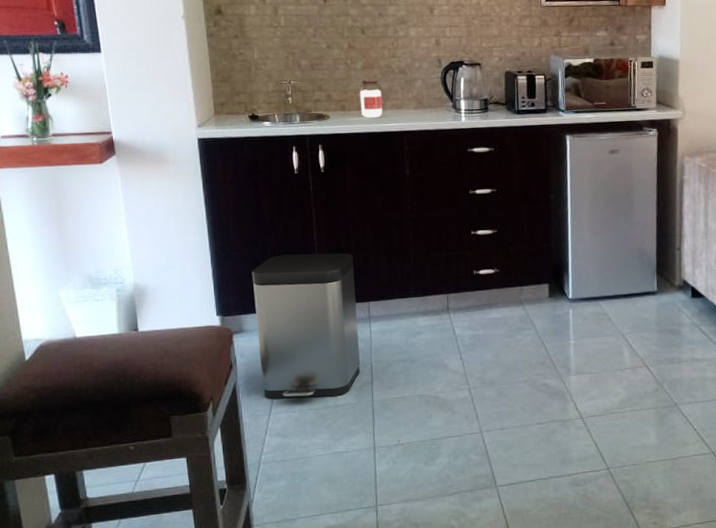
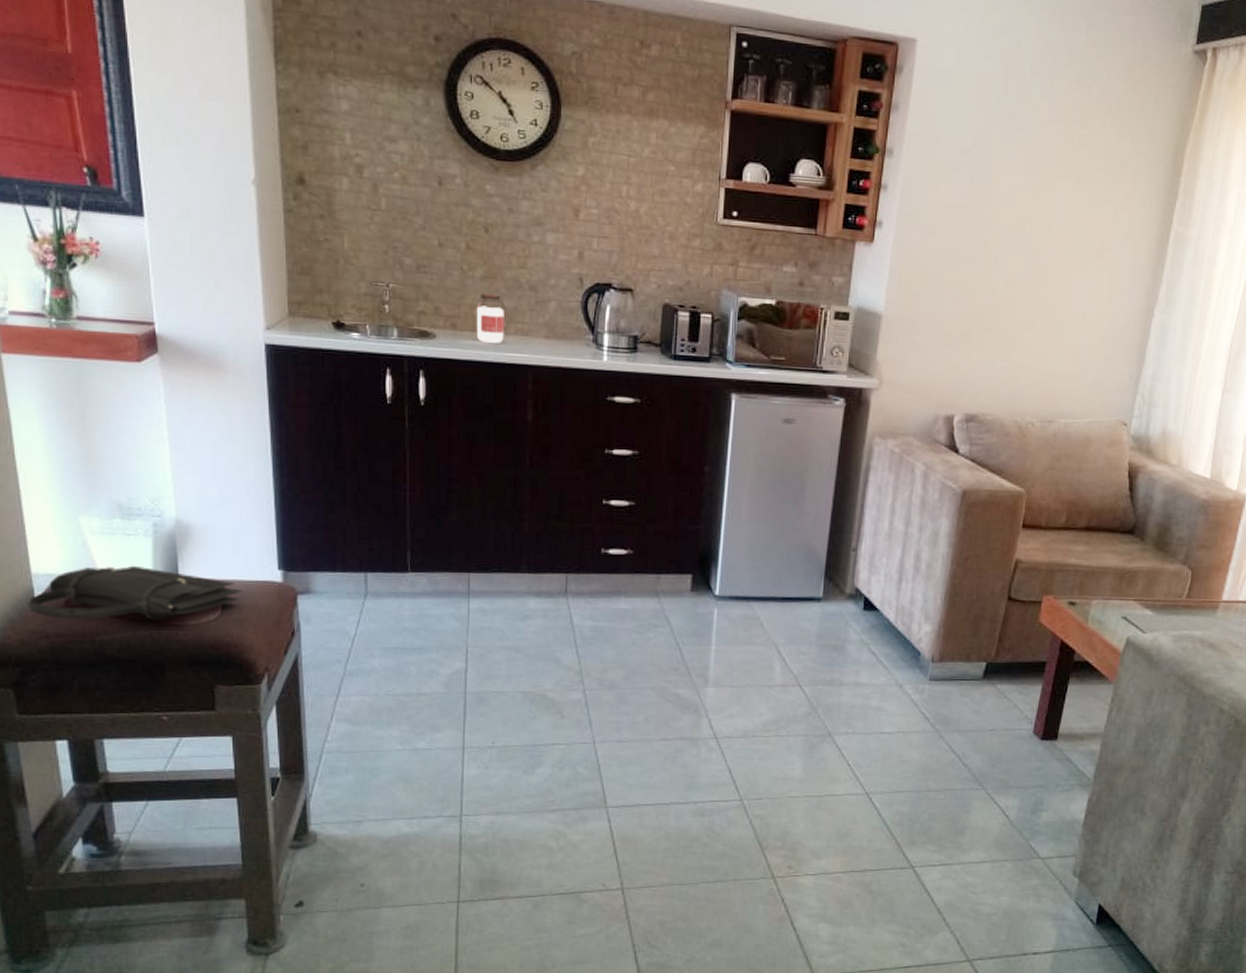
handbag: none [21,324,190,375] -> present [28,565,243,621]
pedal bin: present [251,252,360,399] -> none [325,503,454,682]

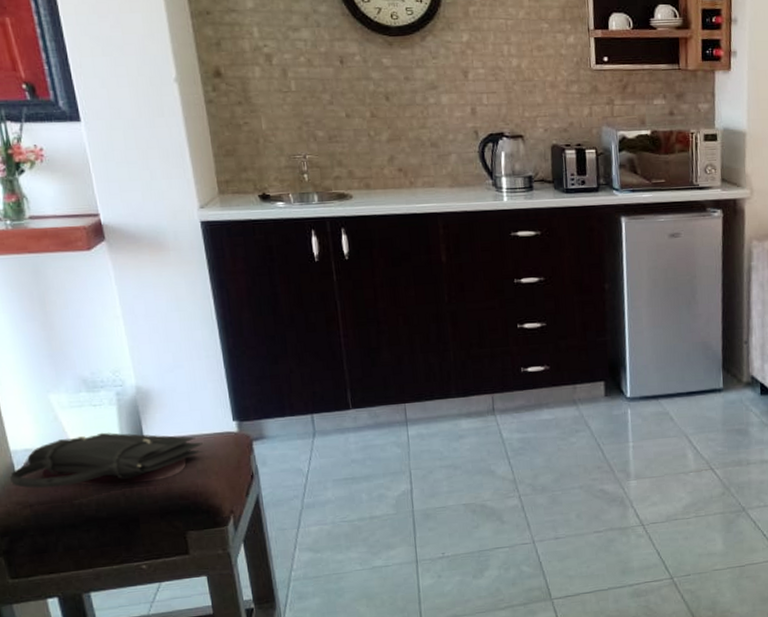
jar: present [476,294,506,344] -> none [385,154,413,198]

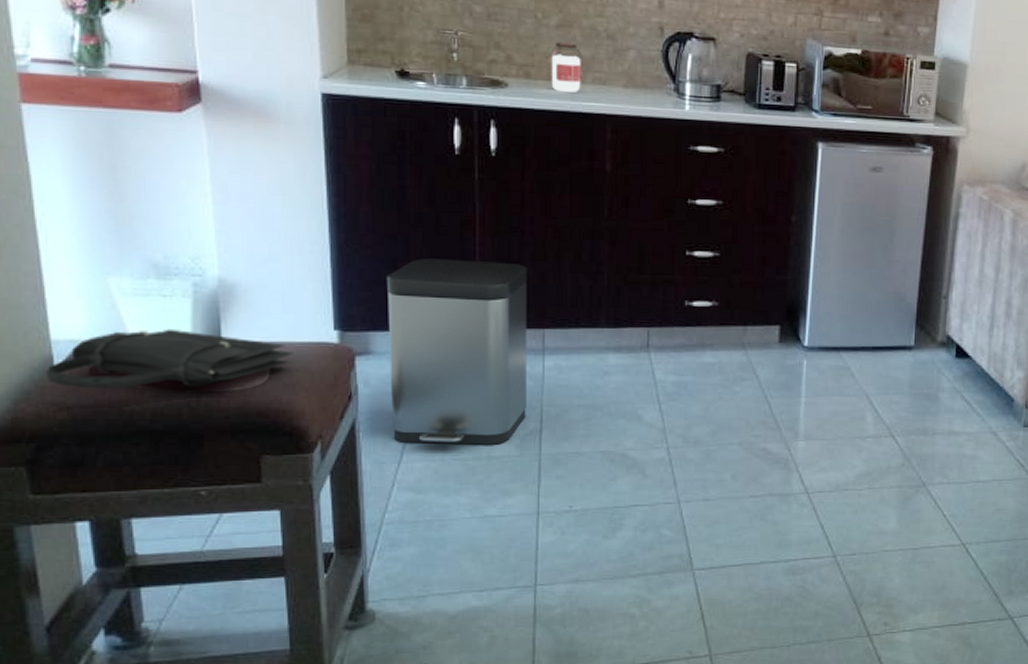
pedal bin: none [270,349,398,511] -> present [386,258,527,445]
jar: none [385,154,413,198] -> present [551,42,583,93]

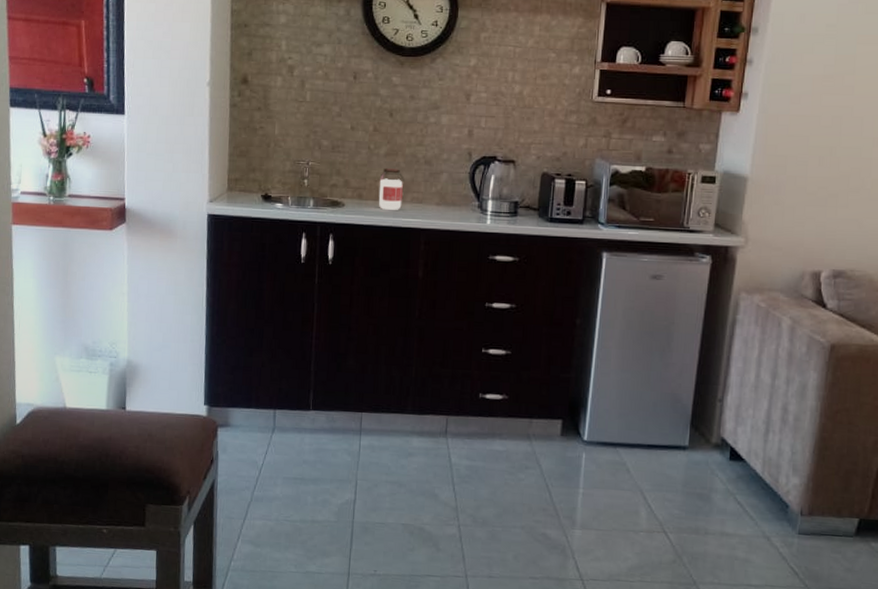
handbag: present [47,328,294,389] -> none [11,398,174,446]
pedal bin: present [386,258,527,445] -> none [241,349,351,511]

